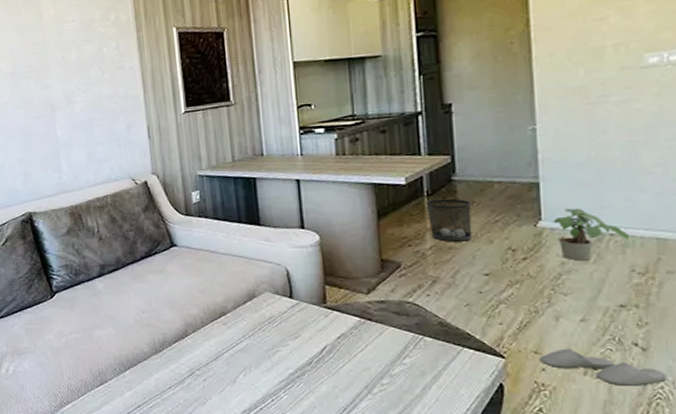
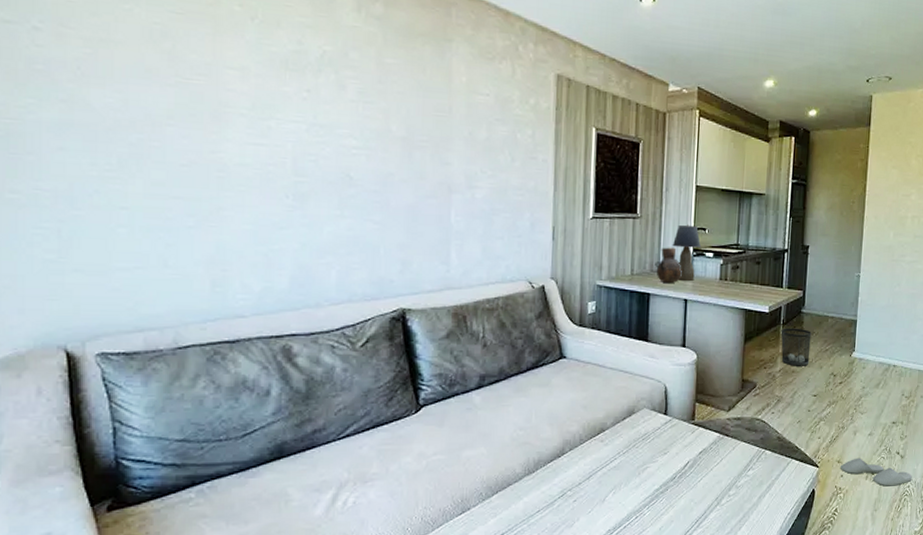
vase: none [257,128,290,165] -> present [655,247,682,283]
table lamp: none [273,102,309,162] -> present [672,223,702,282]
potted plant: present [553,208,631,261] -> none [862,343,904,386]

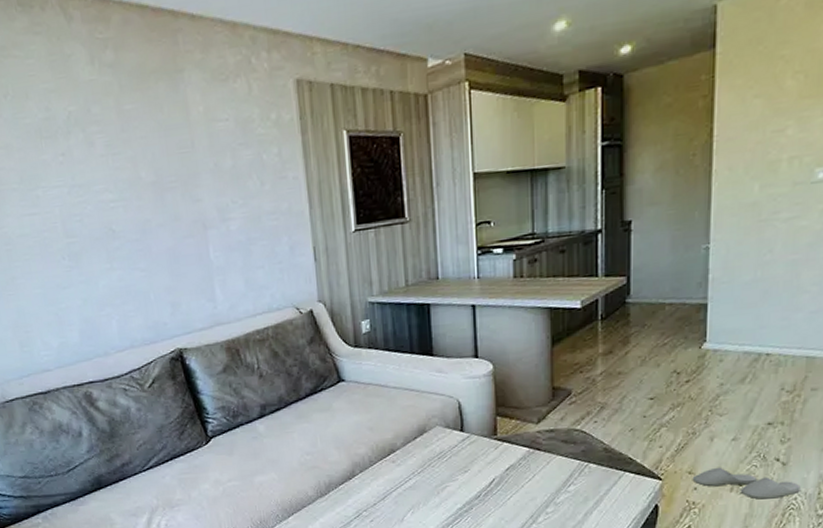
vase: present [655,247,682,283] -> none [432,248,466,290]
table lamp: present [672,223,702,282] -> none [450,218,487,286]
waste bin: present [781,328,811,366] -> none [599,321,642,367]

